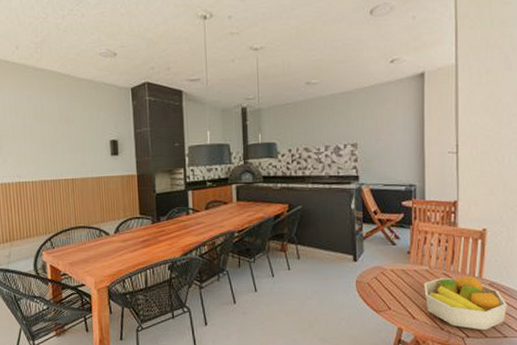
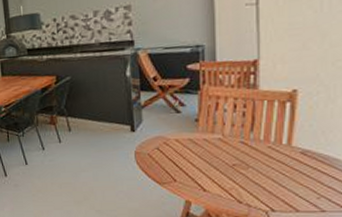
fruit bowl: present [424,275,507,330] -> none [216,143,326,203]

